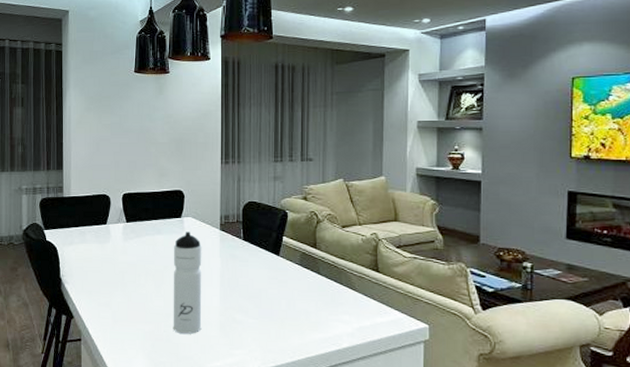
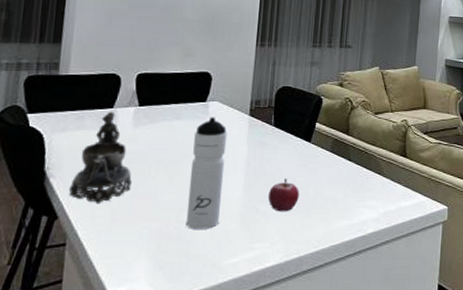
decorative bowl: none [79,227,126,307] -> present [68,111,132,204]
fruit: none [242,290,272,322] -> present [267,178,299,212]

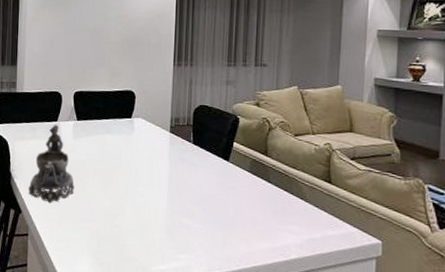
water bottle: present [185,117,228,229] -> none [119,132,151,236]
fruit: present [267,178,299,212] -> none [190,195,220,228]

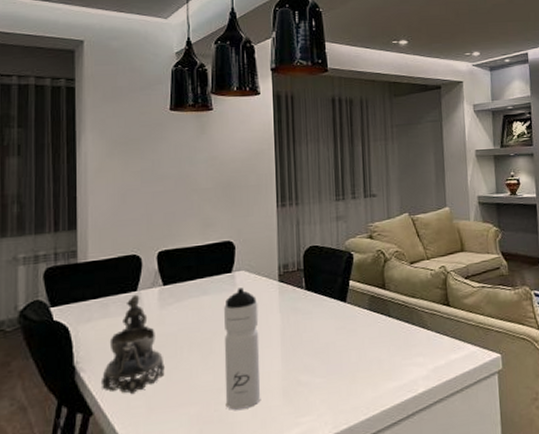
water bottle: none [119,132,151,236] -> present [224,287,261,410]

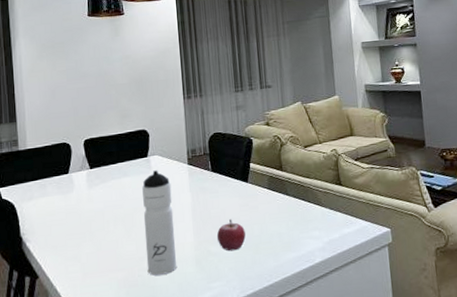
decorative bowl: present [100,294,165,395] -> none [43,176,95,262]
fruit: none [308,344,341,381] -> present [216,219,246,251]

